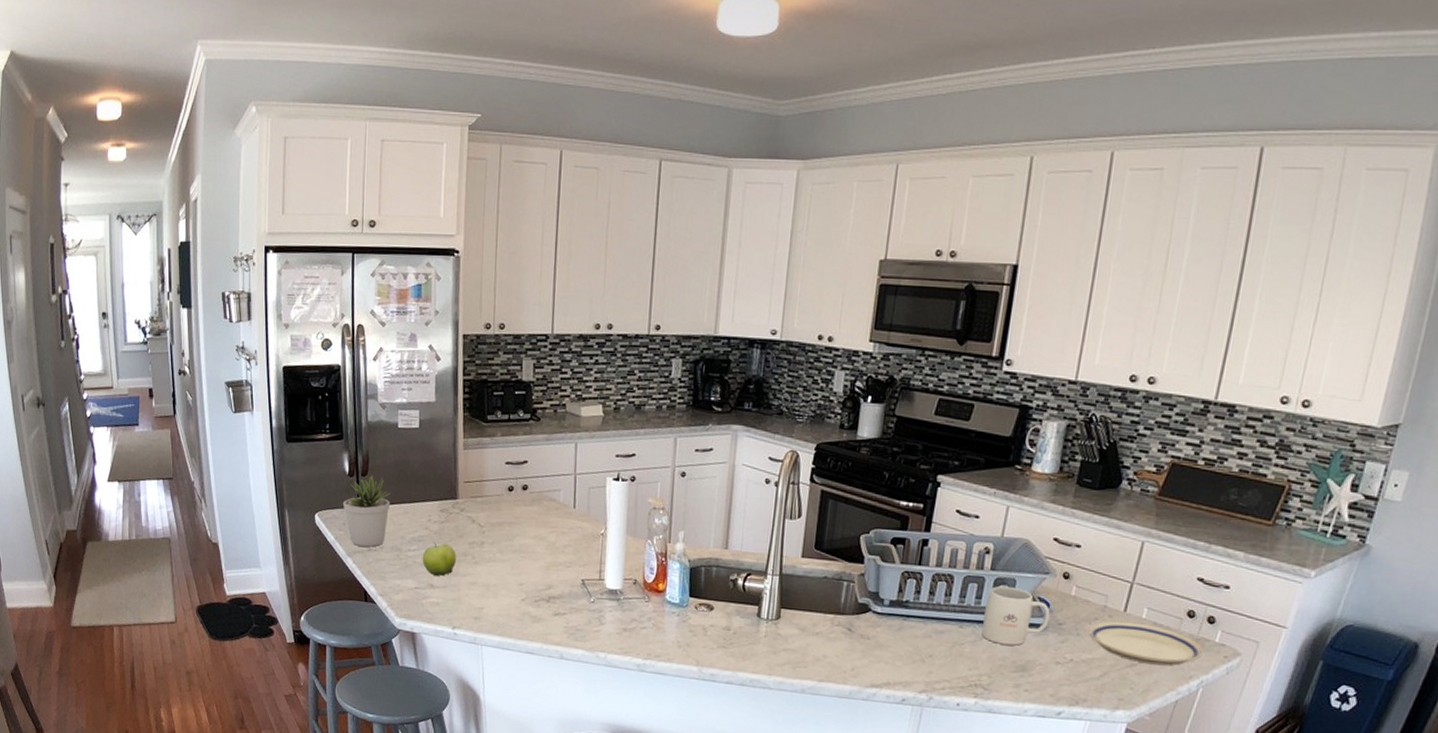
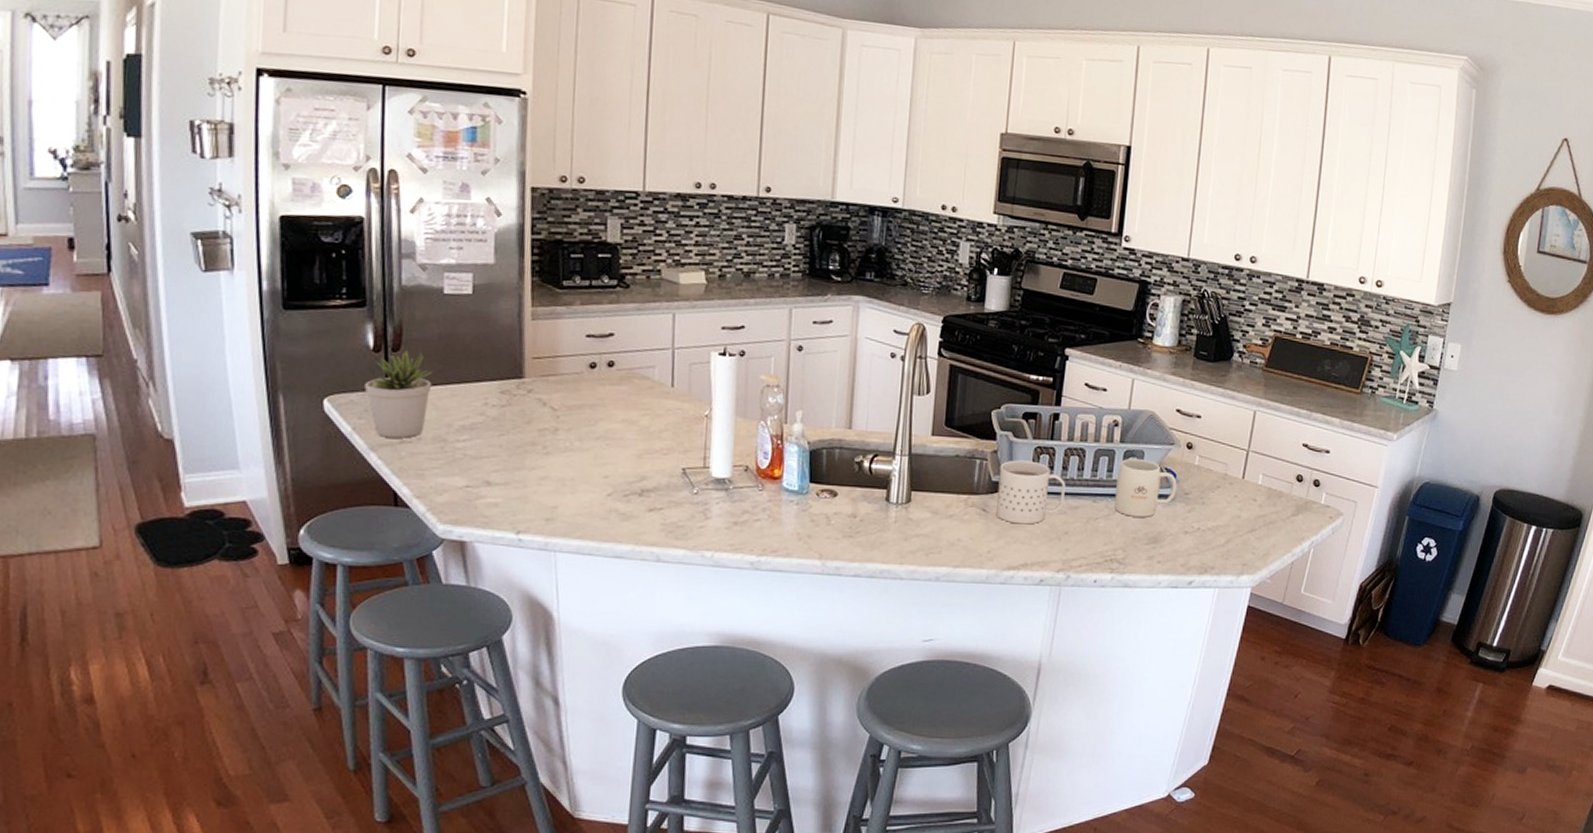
fruit: present [422,542,456,576] -> none [475,430,522,470]
mug: none [861,583,933,646] -> present [996,460,1067,525]
plate: present [1088,621,1204,666] -> none [1212,488,1312,529]

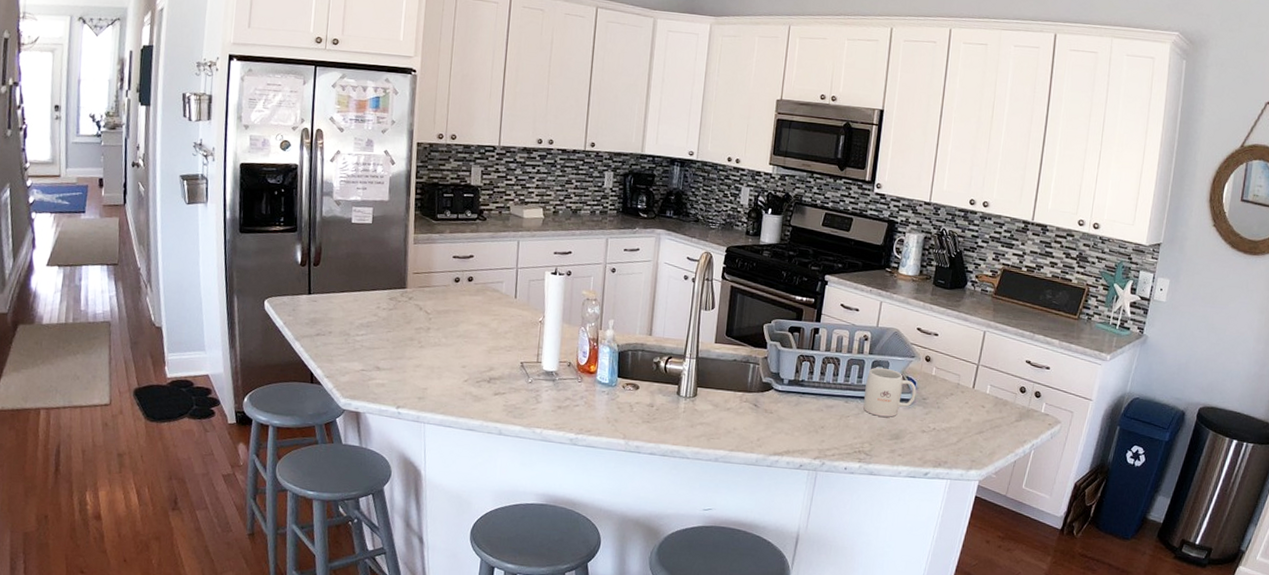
potted plant: present [364,350,433,438] -> none [293,265,342,332]
mug: present [996,460,1067,525] -> none [765,365,824,419]

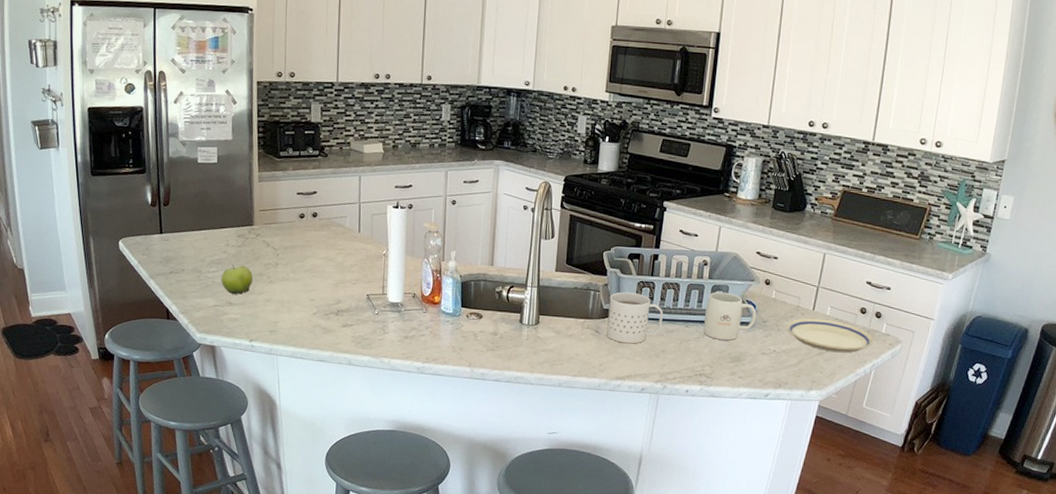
fruit: none [369,328,403,359] -> present [221,264,253,294]
mug: none [765,365,824,419] -> present [607,292,664,344]
plate: none [946,396,1033,433] -> present [786,318,874,353]

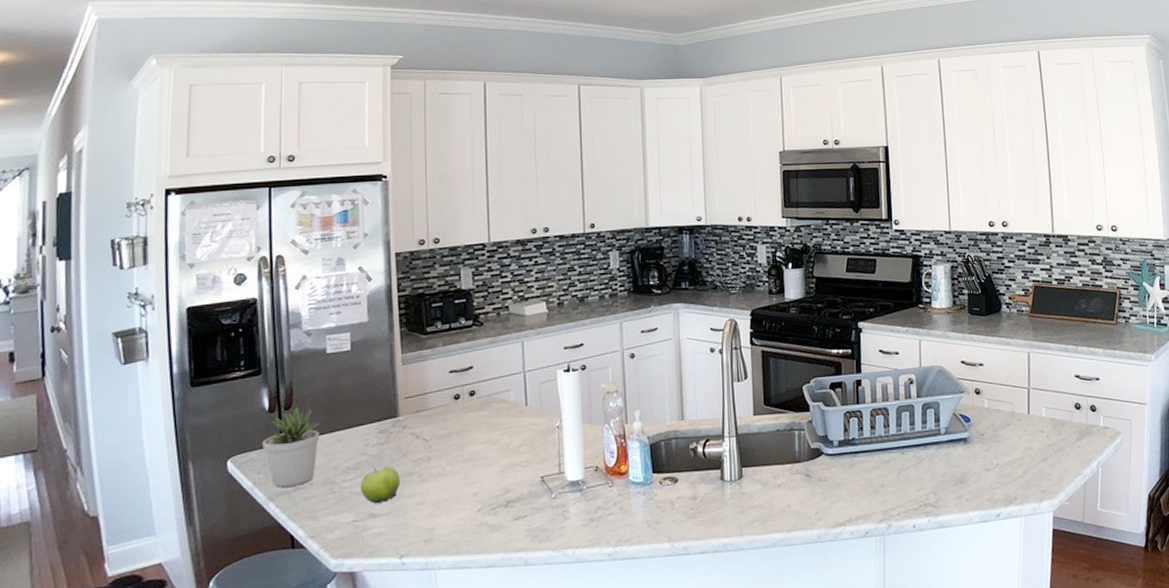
potted plant: none [145,205,191,270] -> present [261,407,320,487]
mug: present [607,292,664,344] -> none [816,425,877,484]
mug: present [704,291,756,340] -> none [919,409,973,463]
plate: present [786,318,874,353] -> none [1004,421,1094,456]

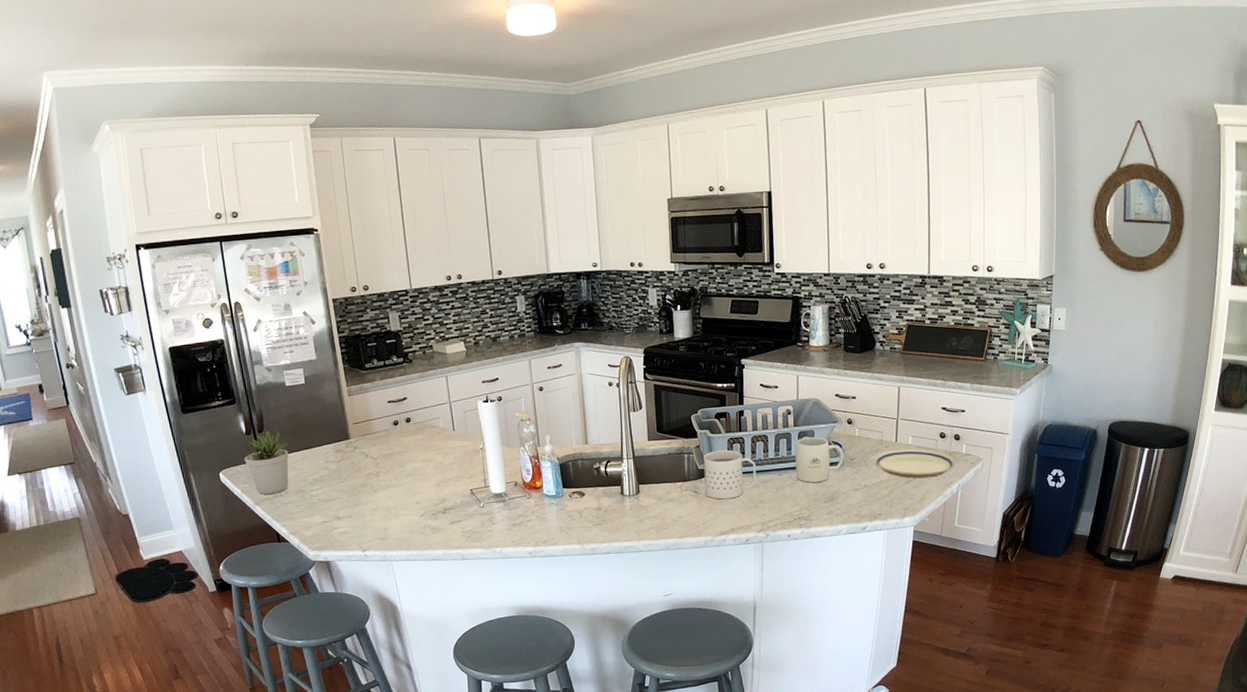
fruit: present [360,466,400,503] -> none [325,479,357,508]
mug: none [816,425,877,484] -> present [703,450,757,500]
mug: none [919,409,973,463] -> present [795,436,844,483]
plate: none [1004,421,1094,456] -> present [873,448,956,479]

